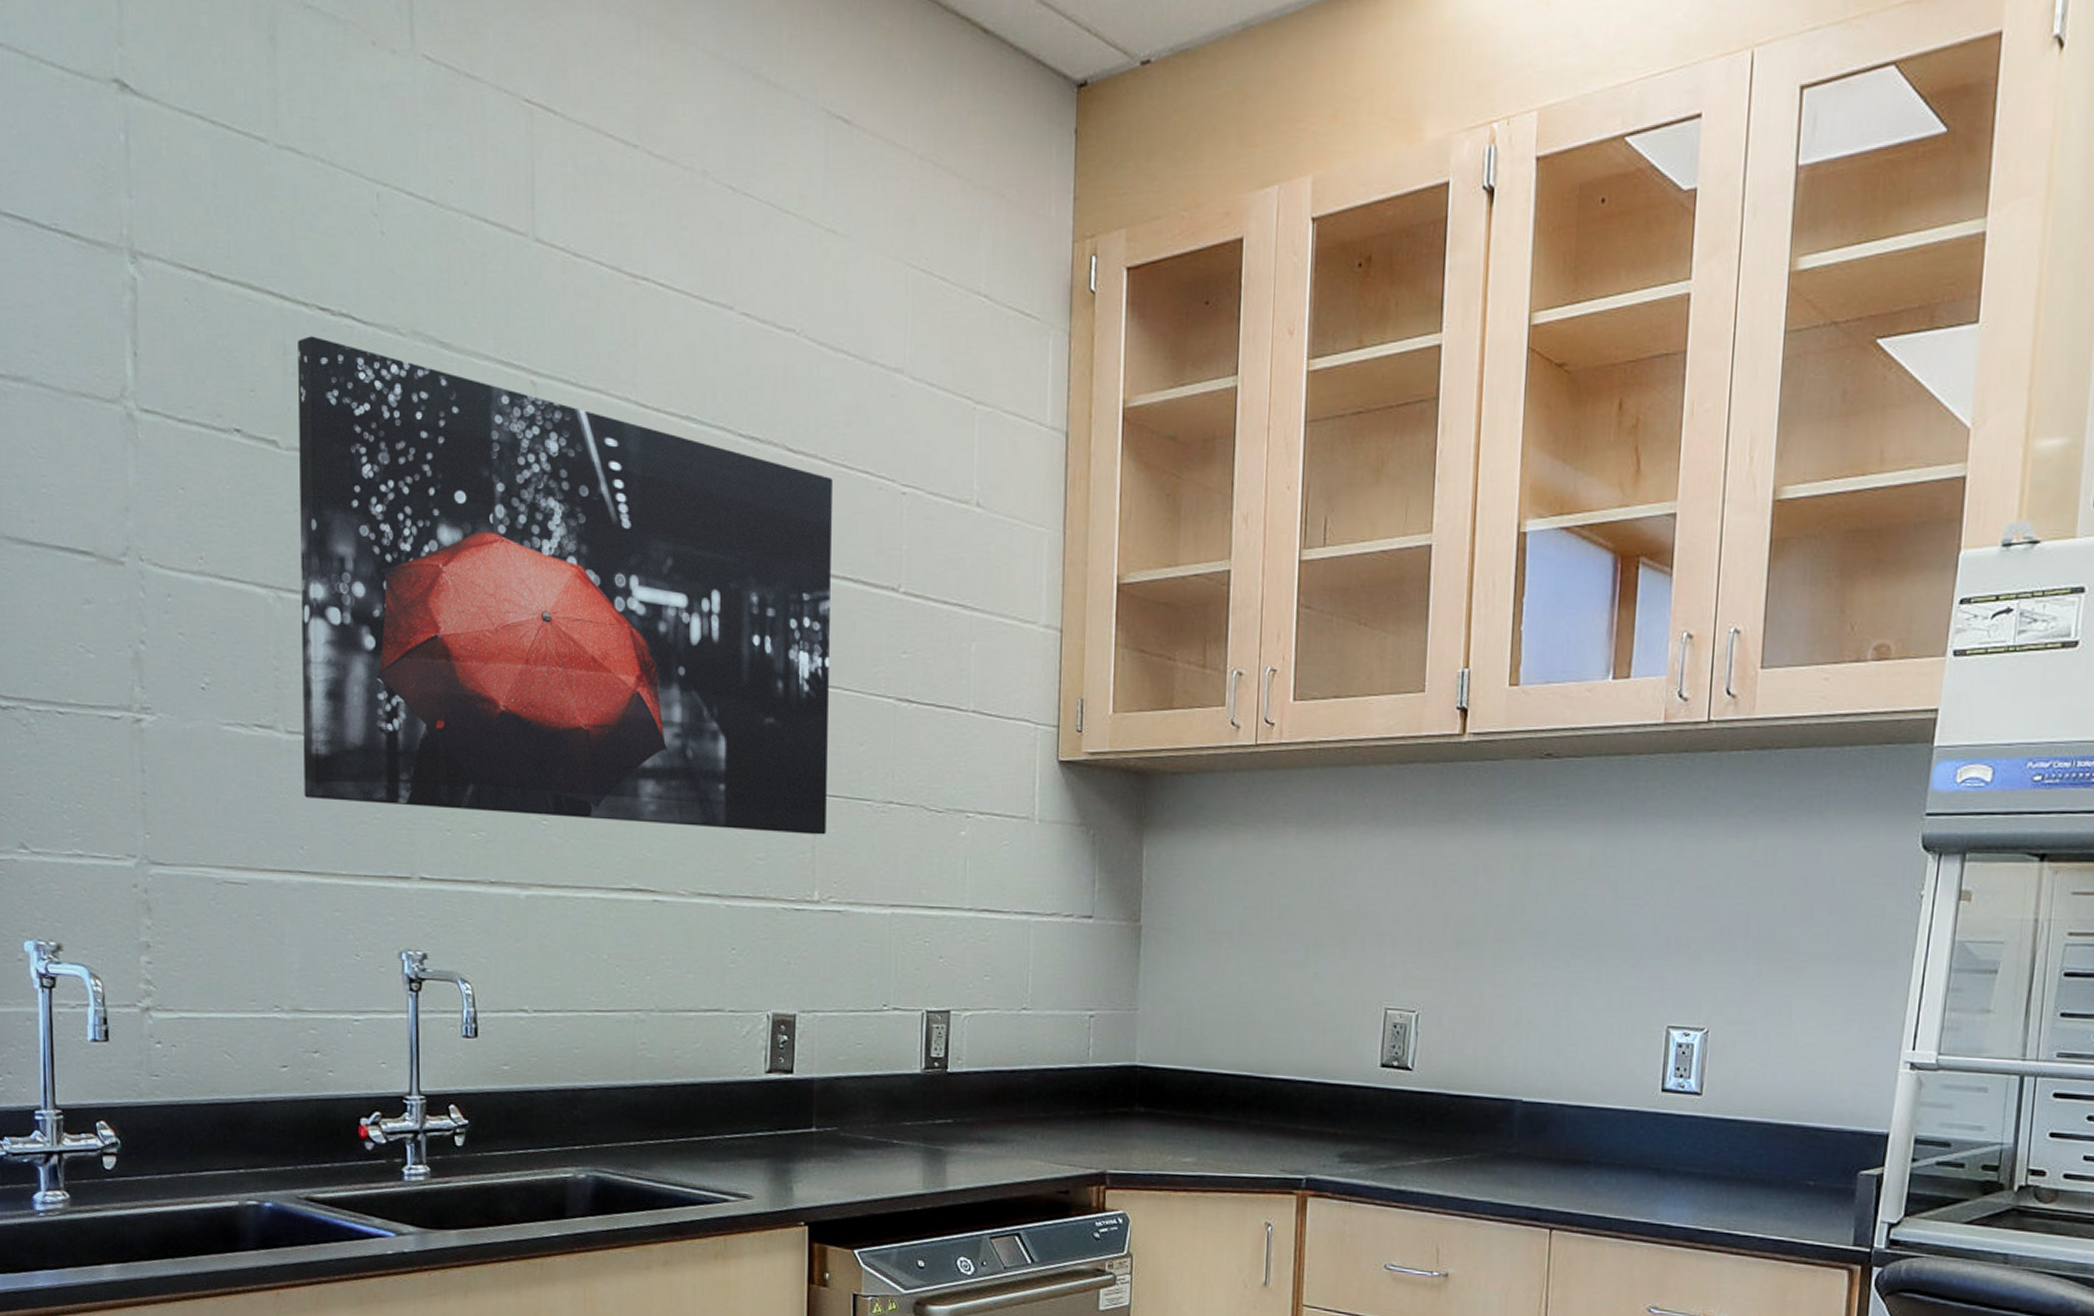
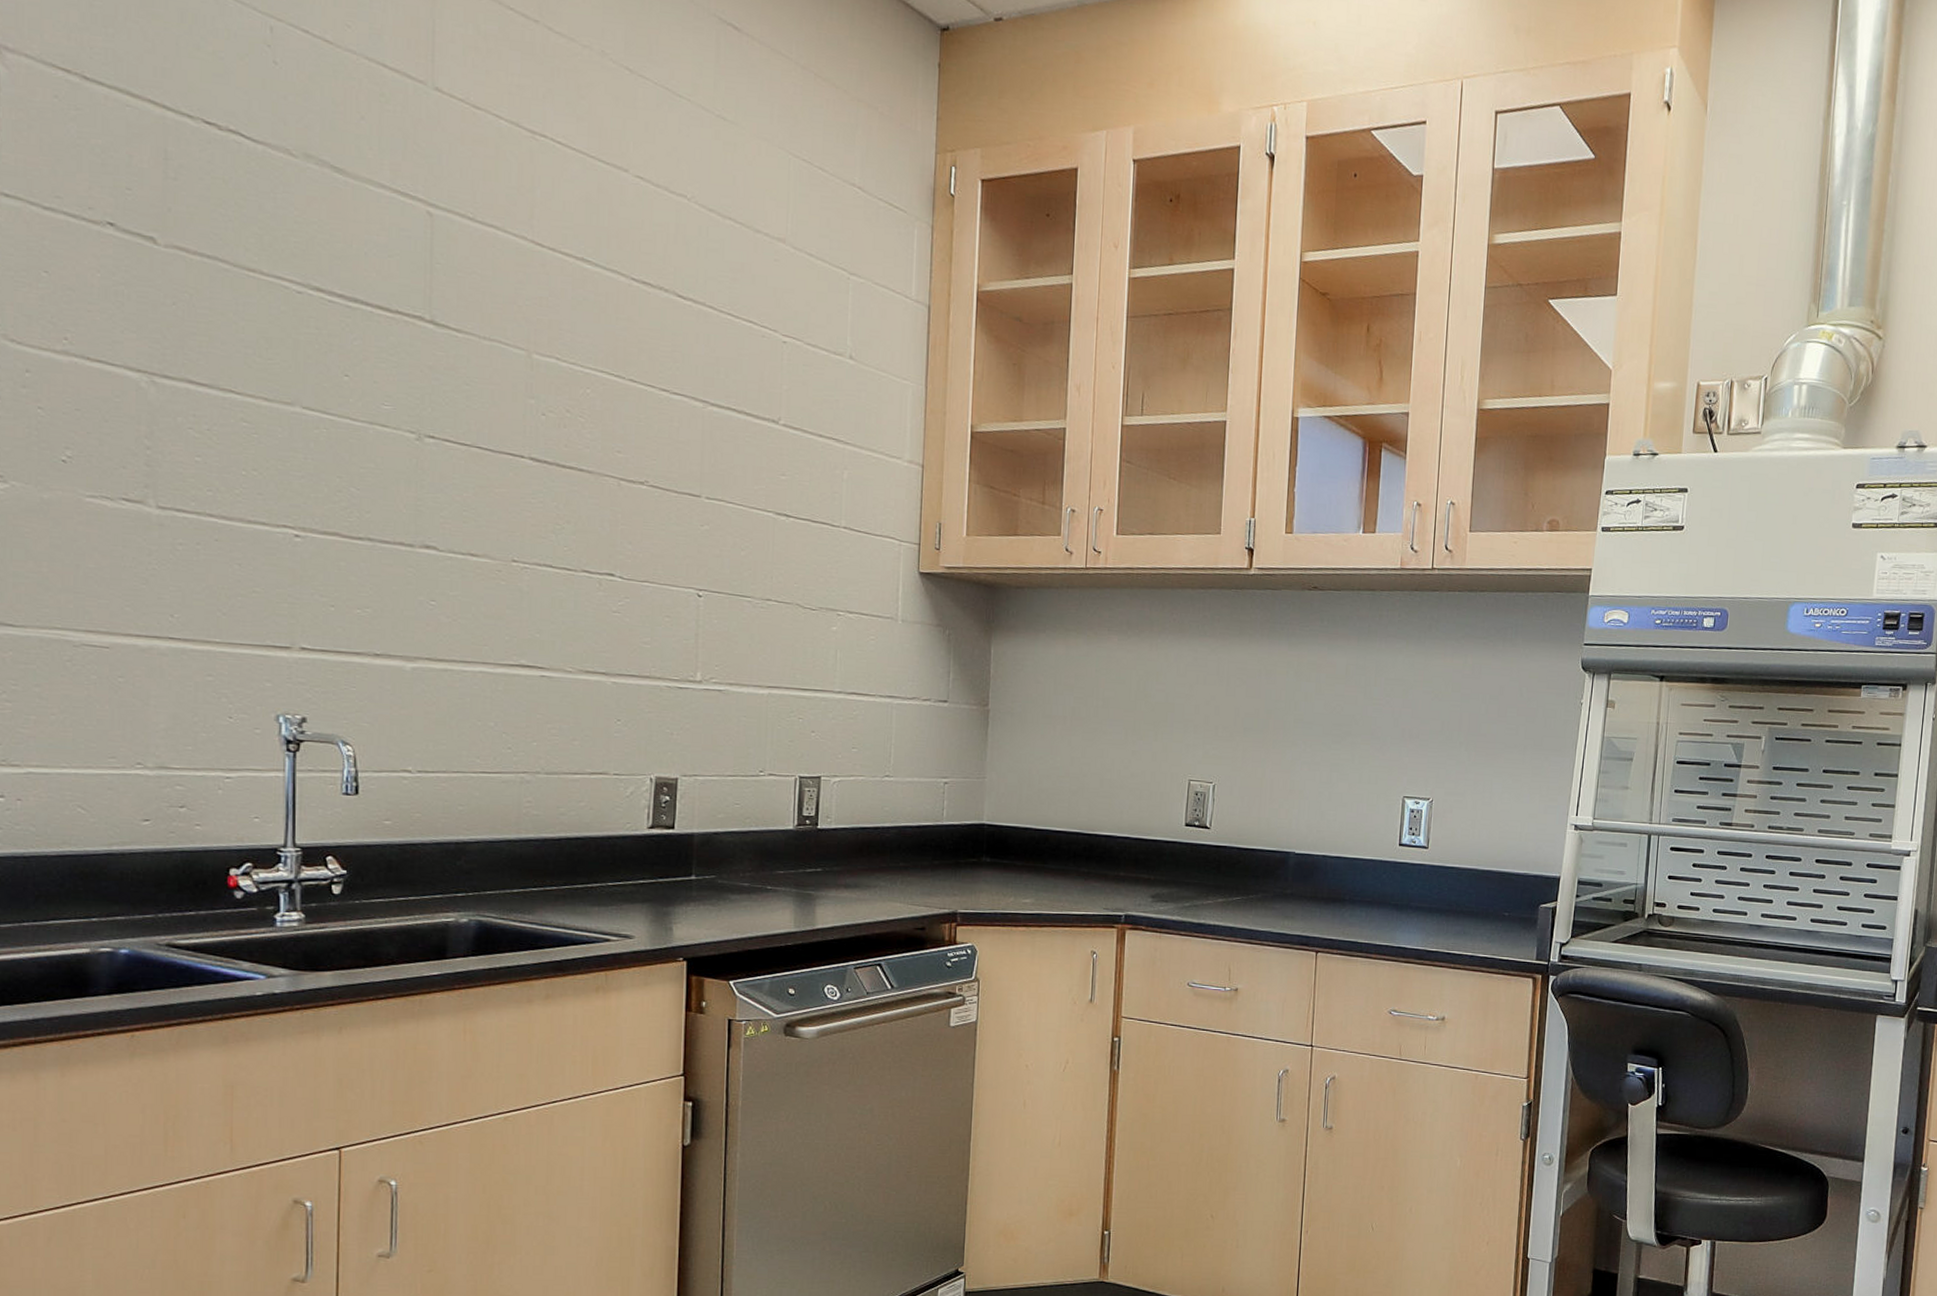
wall art: present [298,336,832,835] -> none [176,146,719,625]

